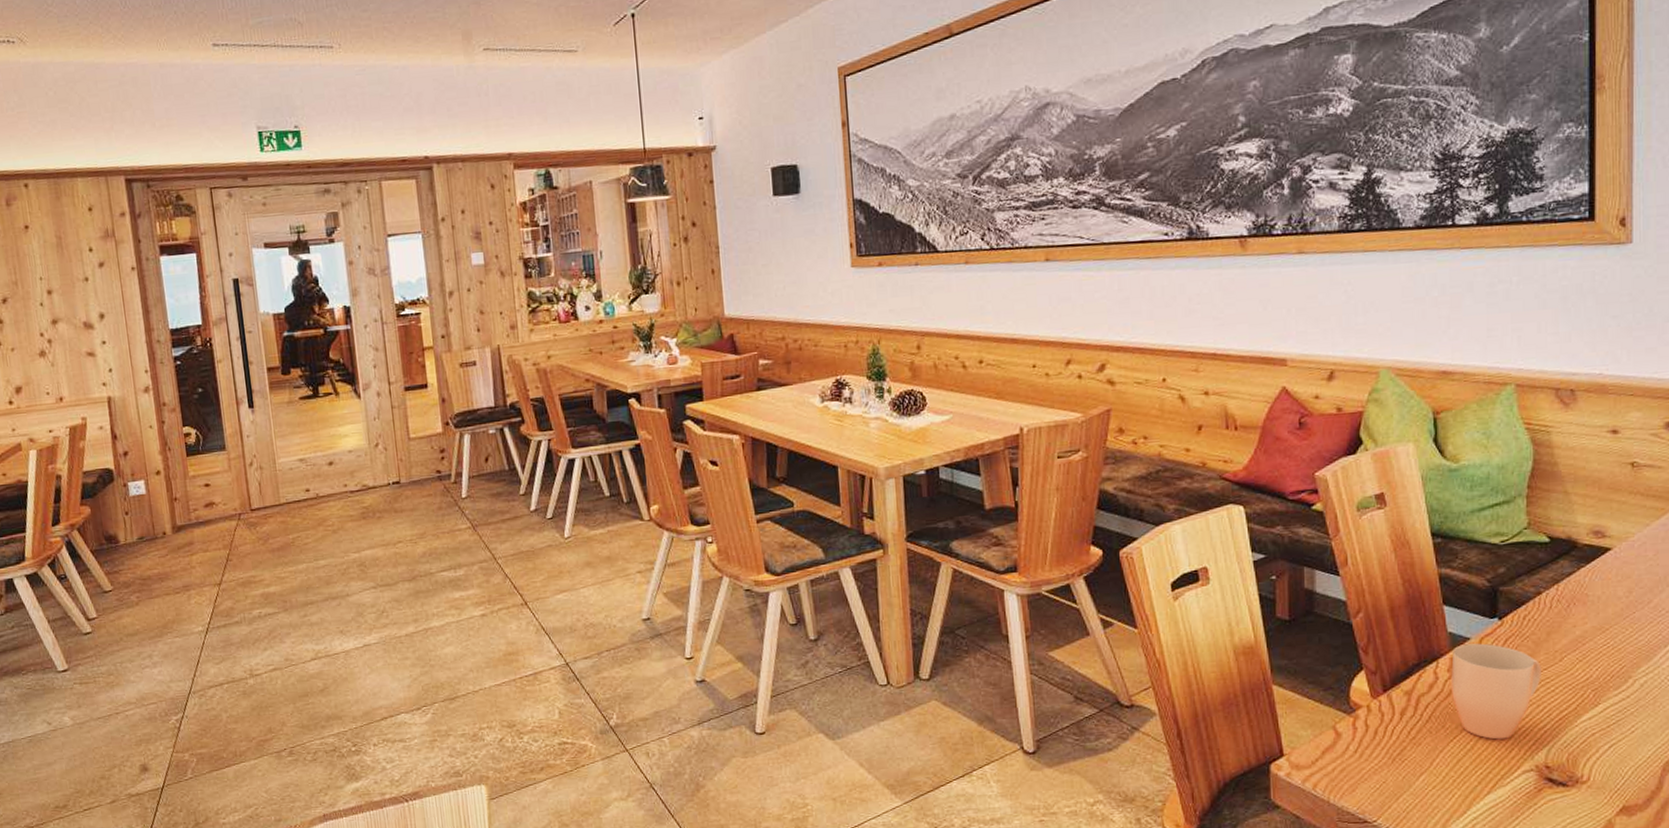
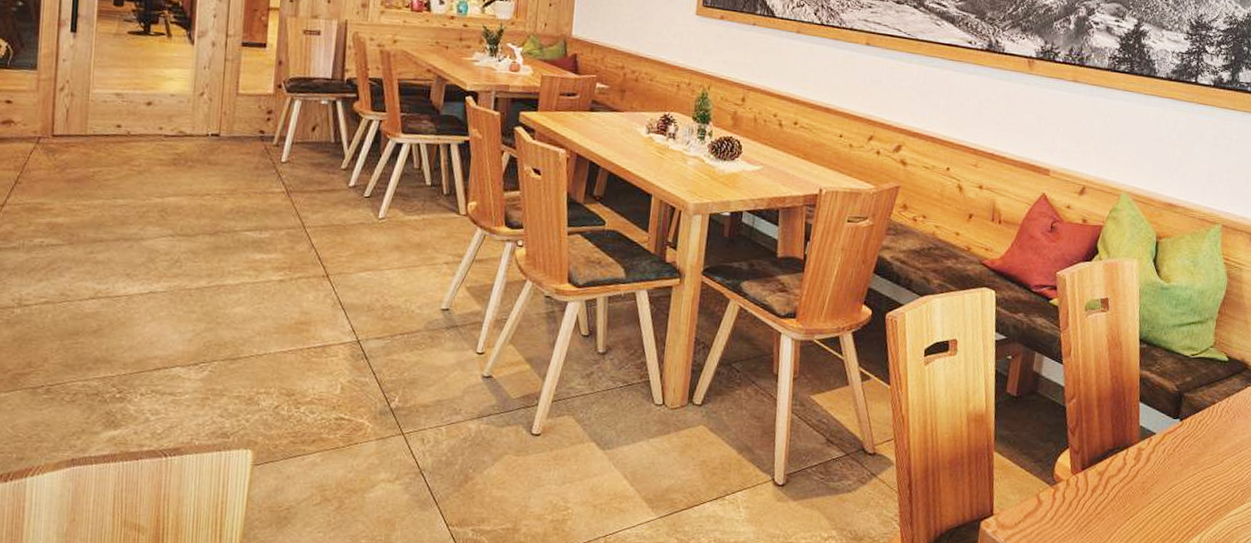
mug: present [1450,643,1541,740] -> none [1134,438,1206,523]

